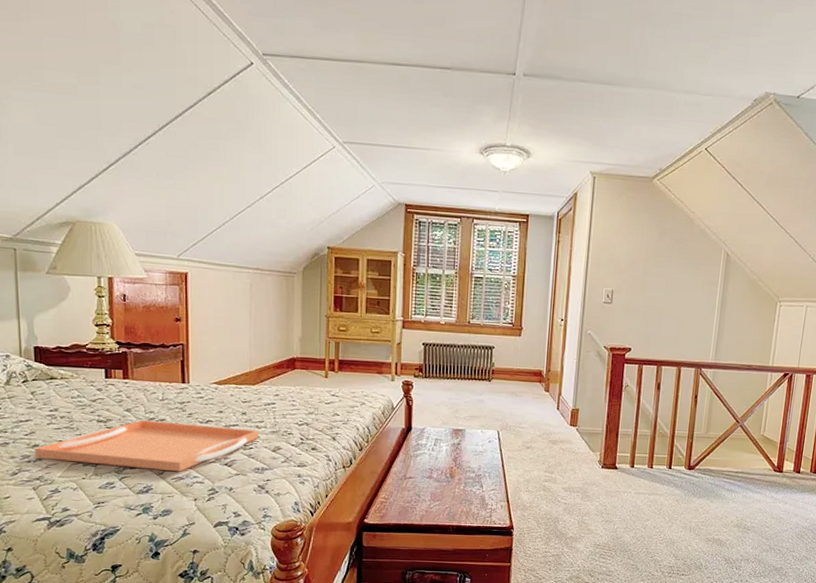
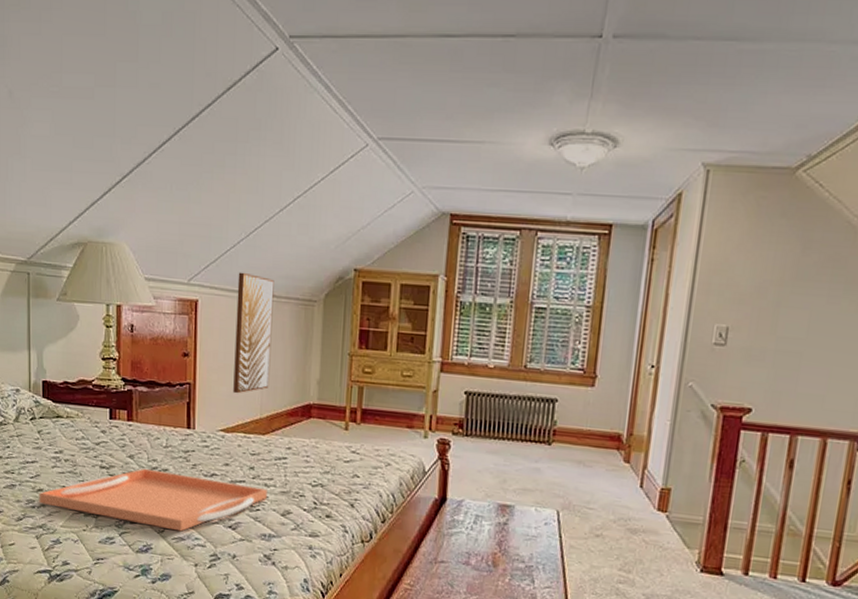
wall art: none [224,249,258,352] -> present [233,272,274,394]

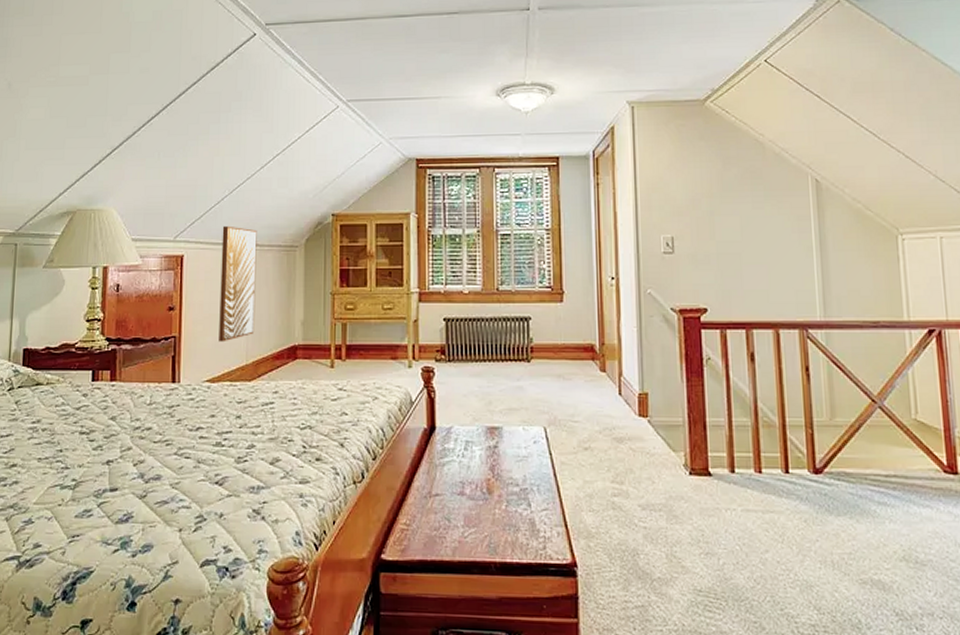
serving tray: present [39,468,267,532] -> none [11,429,255,494]

